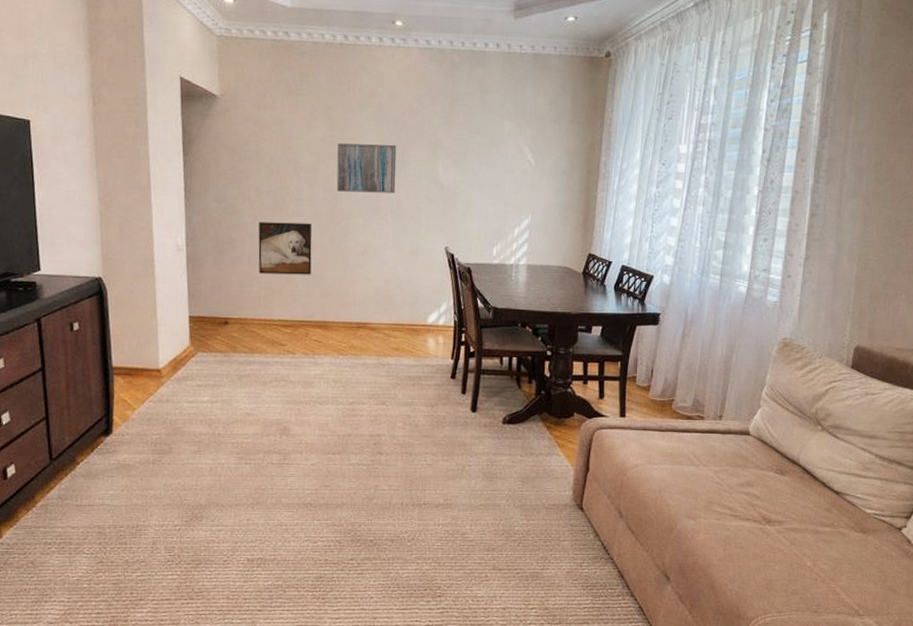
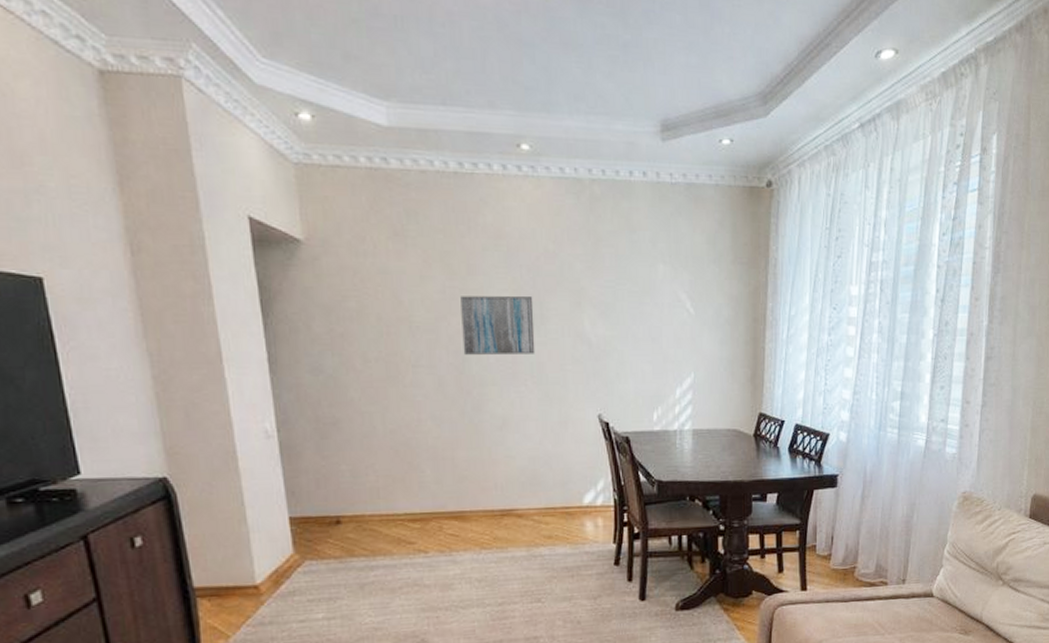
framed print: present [258,222,312,275] -> none [369,395,440,460]

